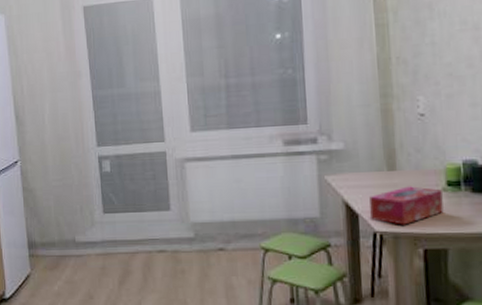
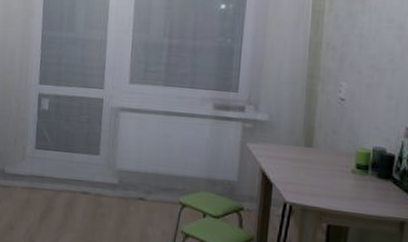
tissue box: present [369,186,444,225] -> none [282,163,351,200]

